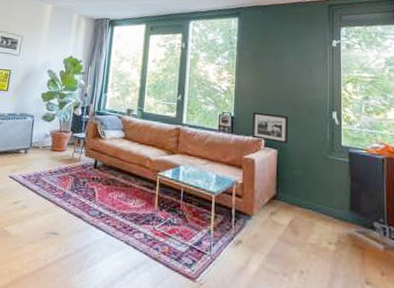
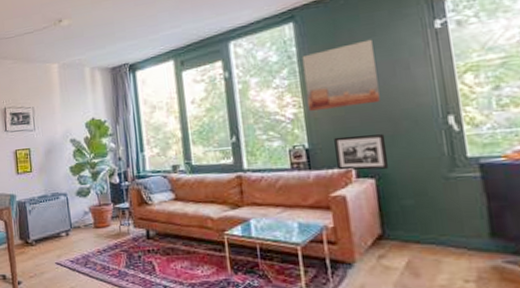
wall art: none [238,43,290,91] -> present [302,39,380,111]

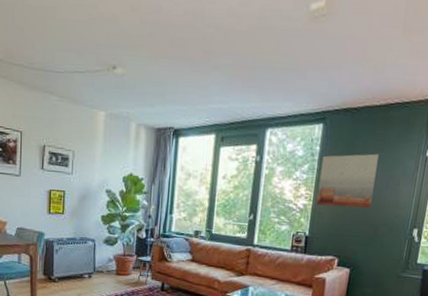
picture frame: present [334,134,389,171] -> none [326,230,367,262]

